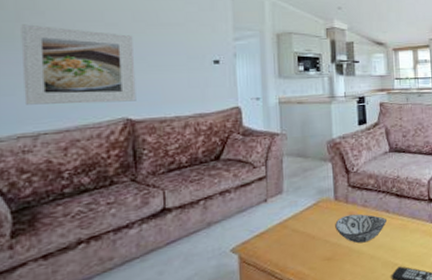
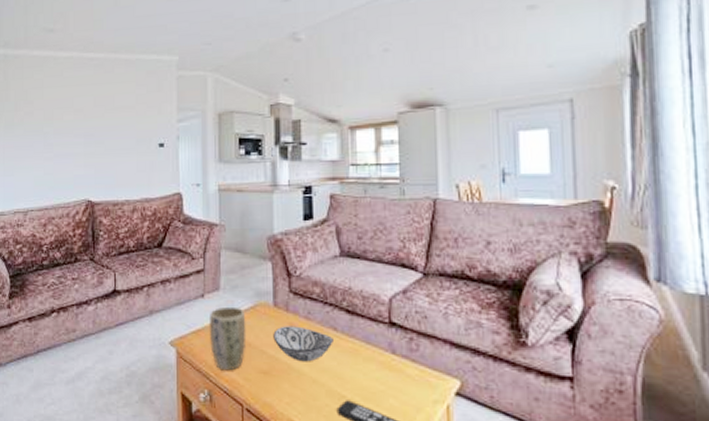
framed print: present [21,24,136,105] -> none [18,113,96,185]
plant pot: none [273,206,310,266] -> present [210,306,247,371]

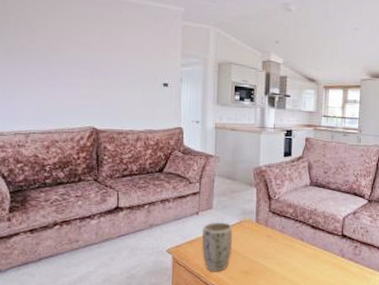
decorative bowl: present [273,326,333,362] -> none [254,237,300,264]

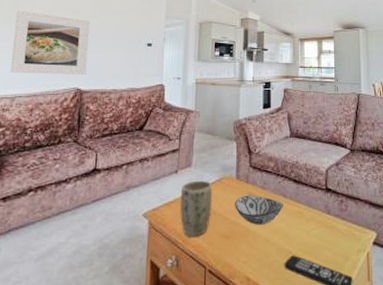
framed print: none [19,39,101,113] -> present [10,10,90,74]
decorative bowl: none [254,237,300,264] -> present [235,195,283,225]

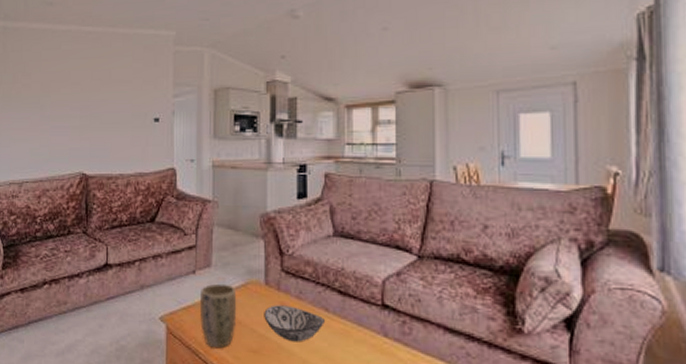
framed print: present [10,10,90,74] -> none [15,85,91,157]

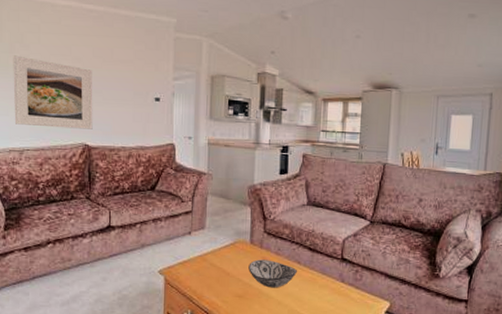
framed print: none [15,85,91,157] -> present [13,55,93,129]
plant pot: present [200,283,237,349] -> none [195,242,227,295]

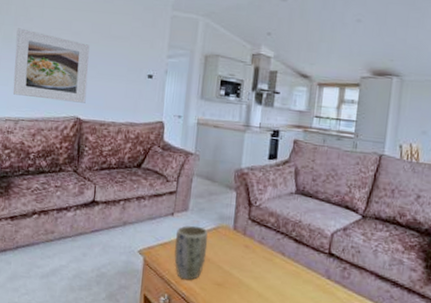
plant pot: none [195,242,227,295] -> present [174,225,208,280]
decorative bowl: present [248,259,297,288] -> none [230,247,281,279]

